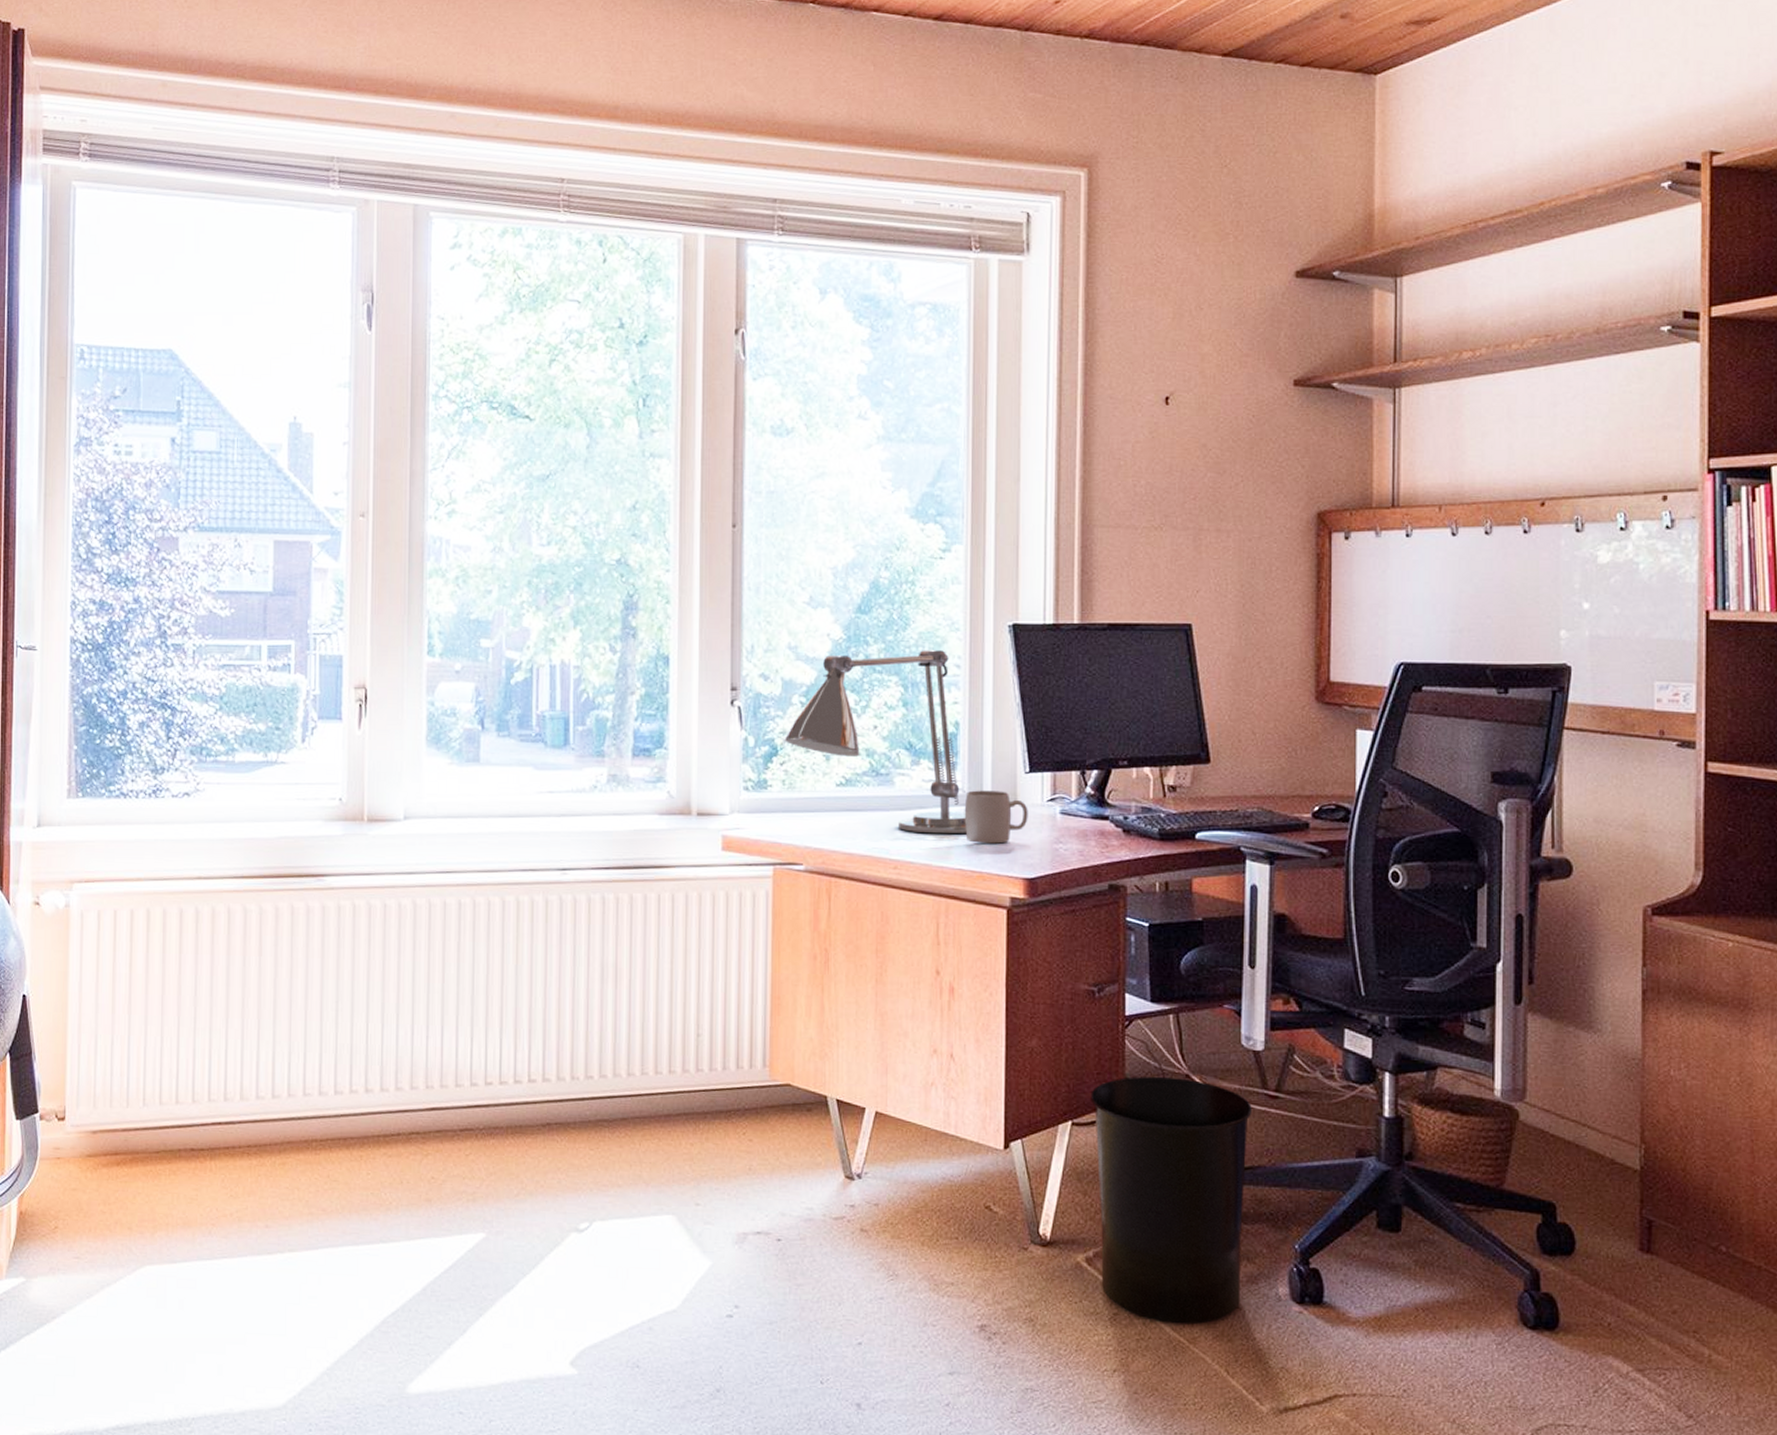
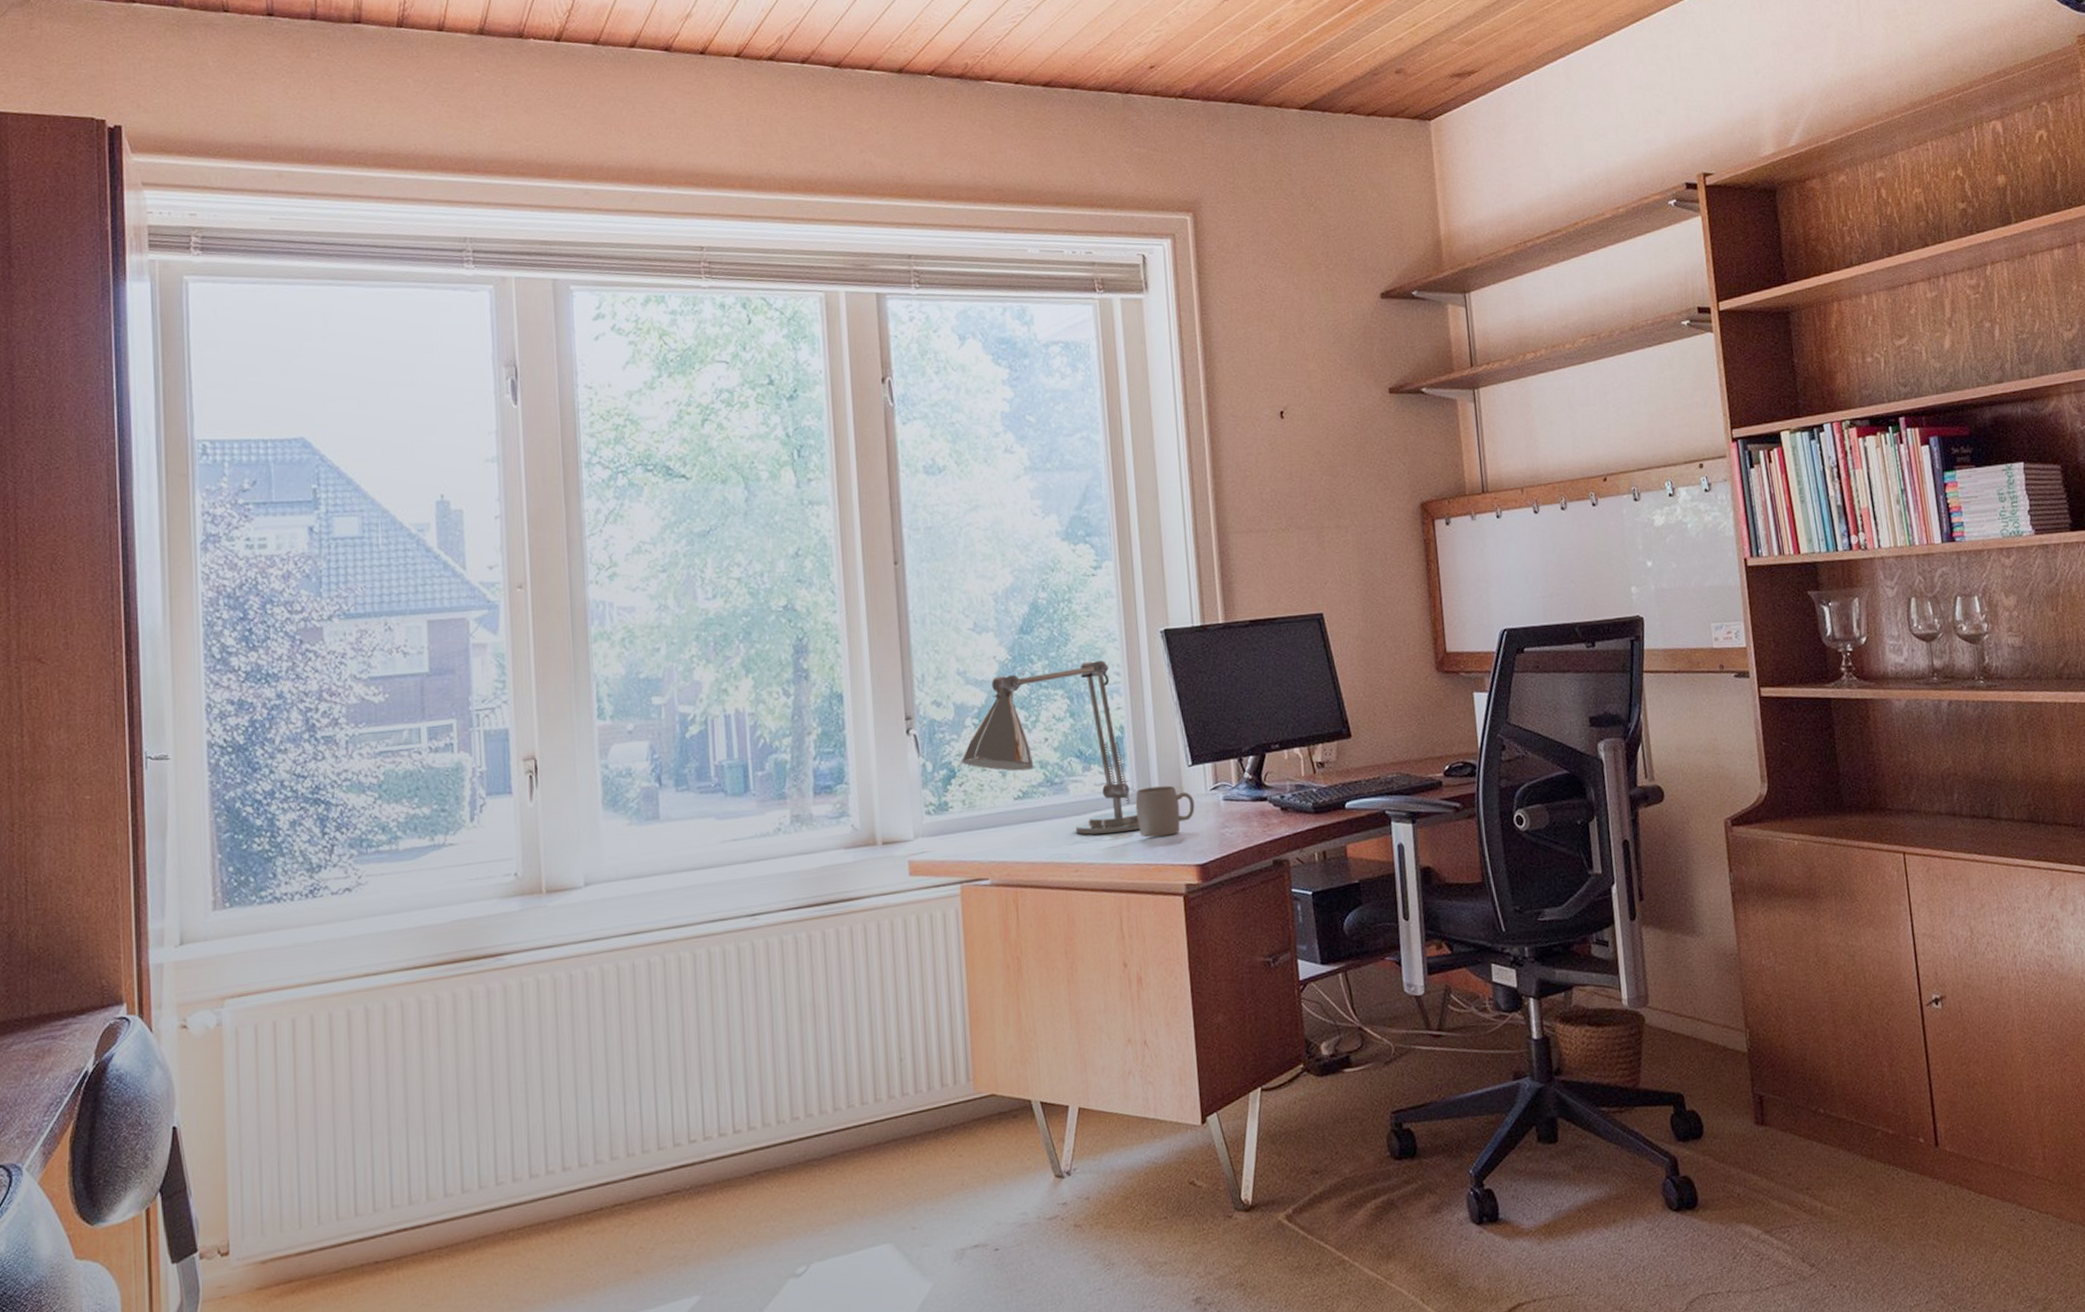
waste bin: present [1090,1076,1252,1323] -> none [1275,1031,1427,1263]

